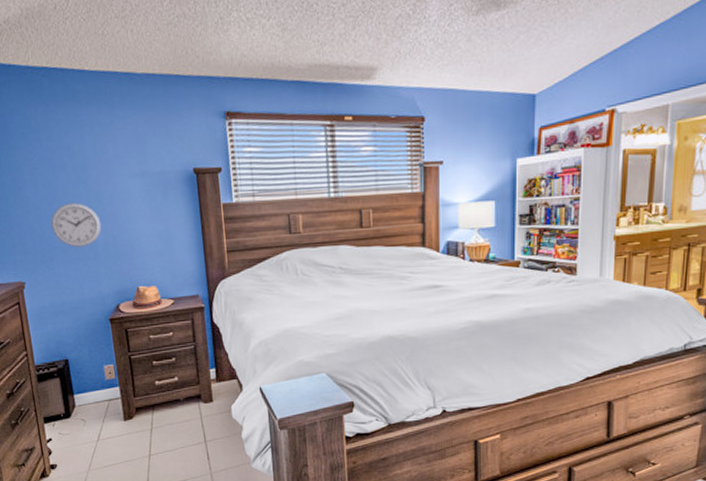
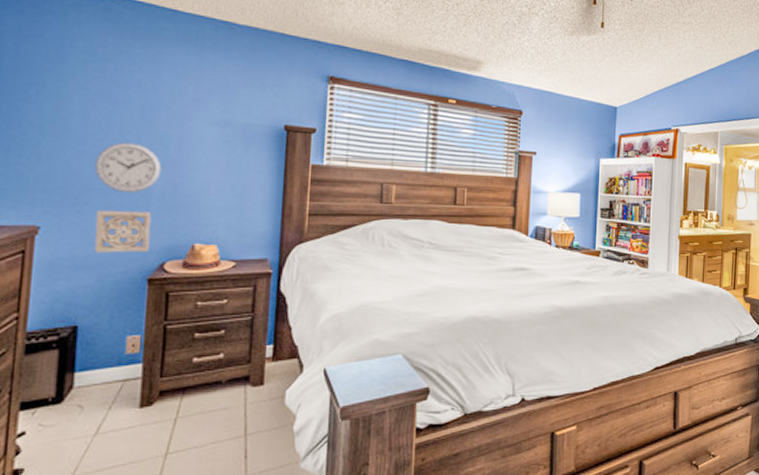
wall ornament: none [61,262,106,300] -> present [94,210,152,253]

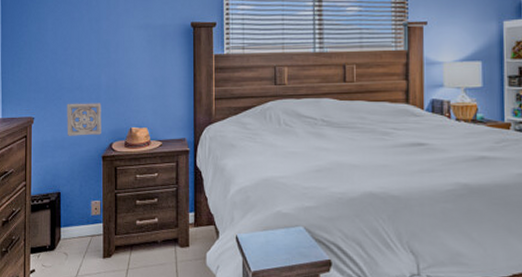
wall clock: present [94,142,162,193] -> none [64,49,106,88]

